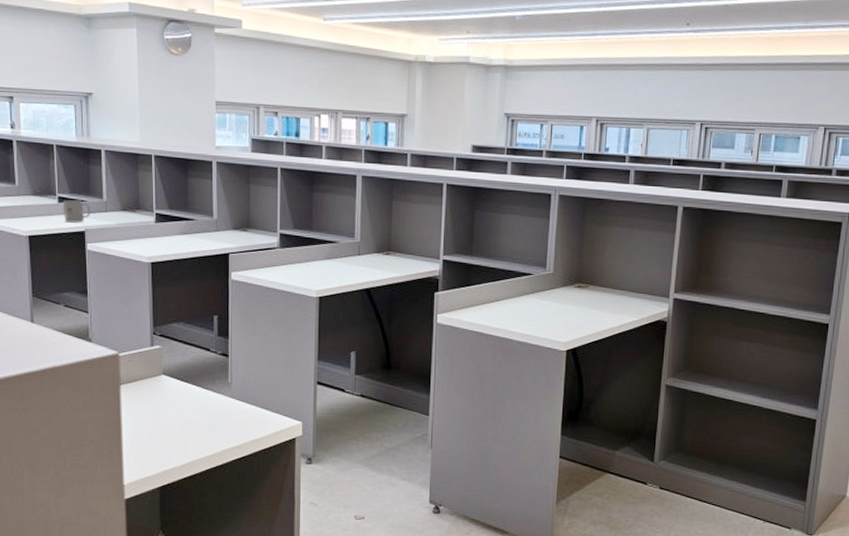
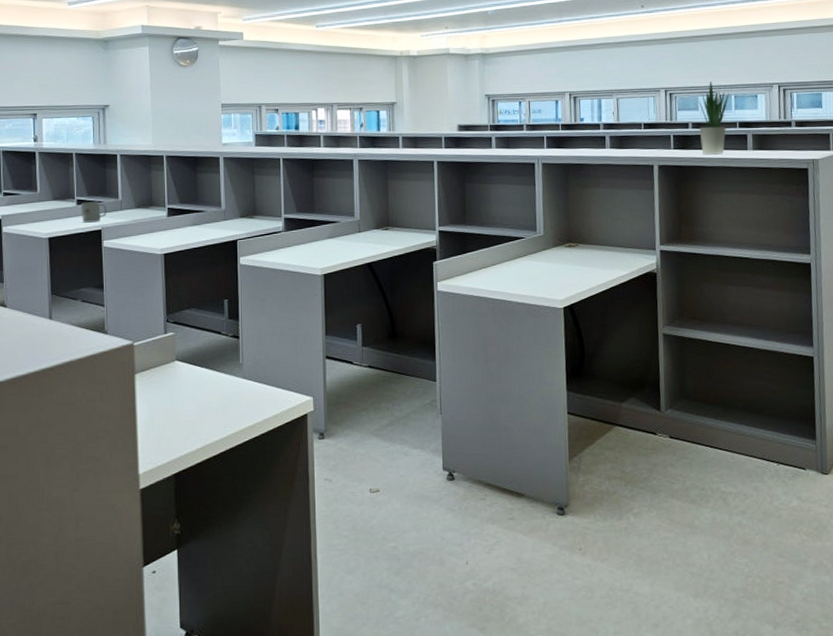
potted plant: none [731,116,770,199] -> present [699,81,729,154]

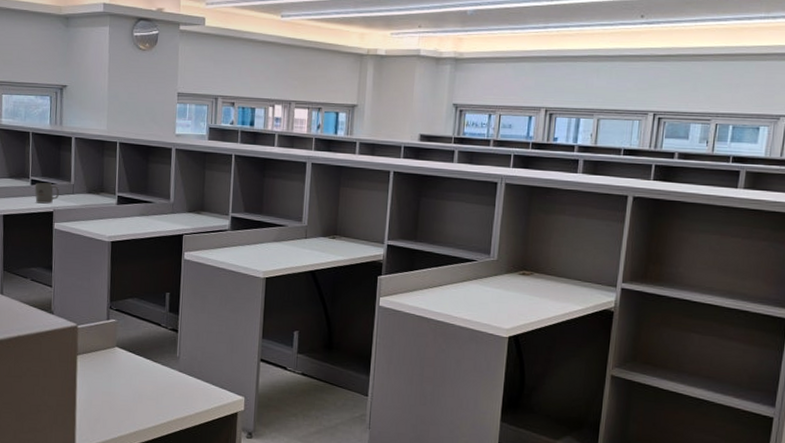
potted plant: present [699,81,729,154] -> none [684,107,727,189]

